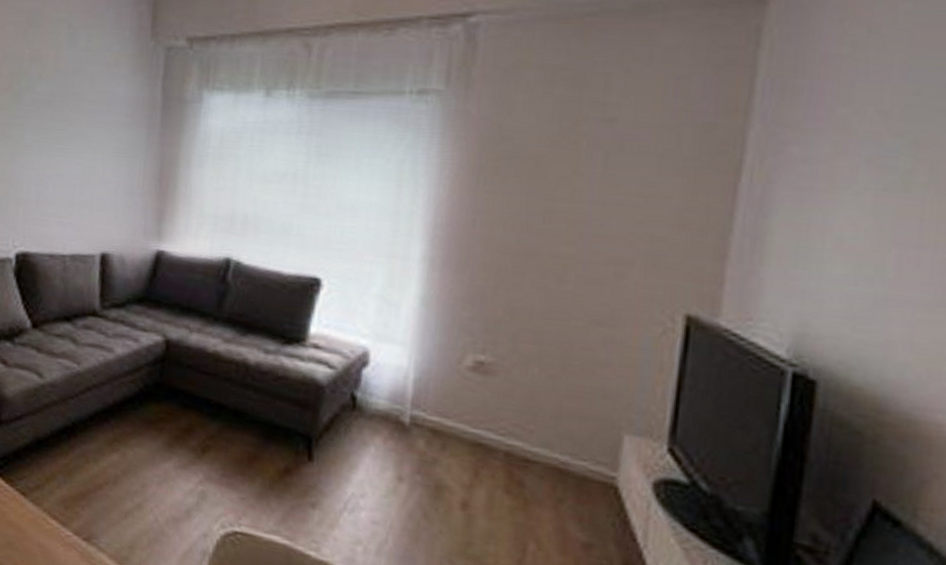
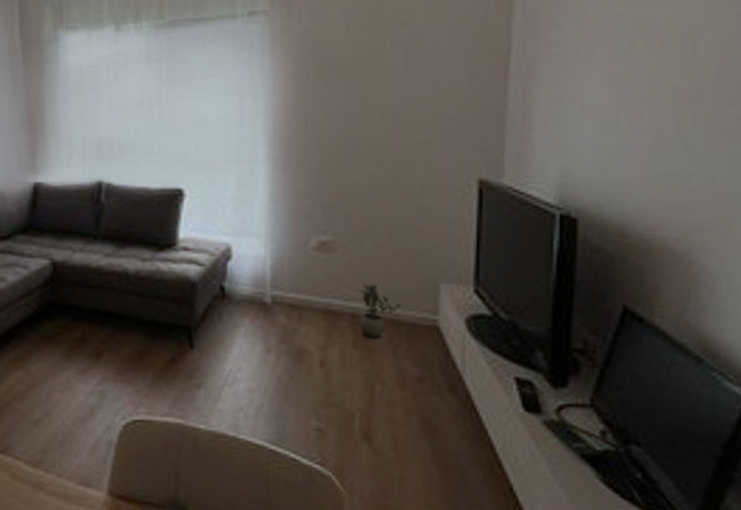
potted plant: none [515,418,572,488] -> present [359,283,402,339]

